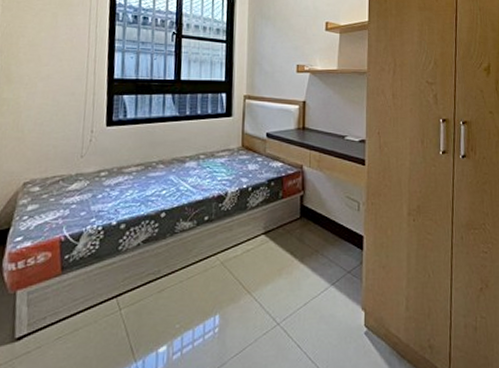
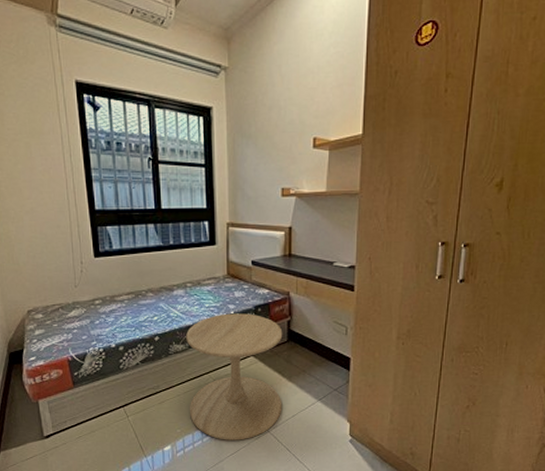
side table: none [192,187,296,337] -> present [186,313,283,440]

